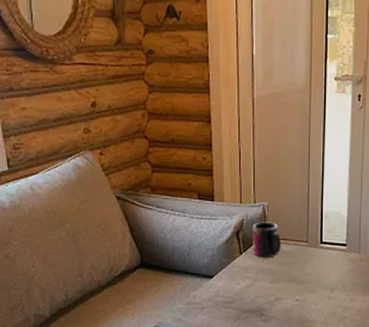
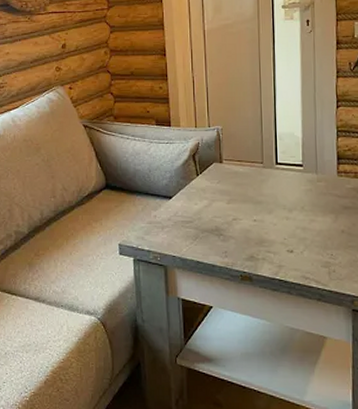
mug: present [253,222,281,258] -> none [208,144,236,179]

